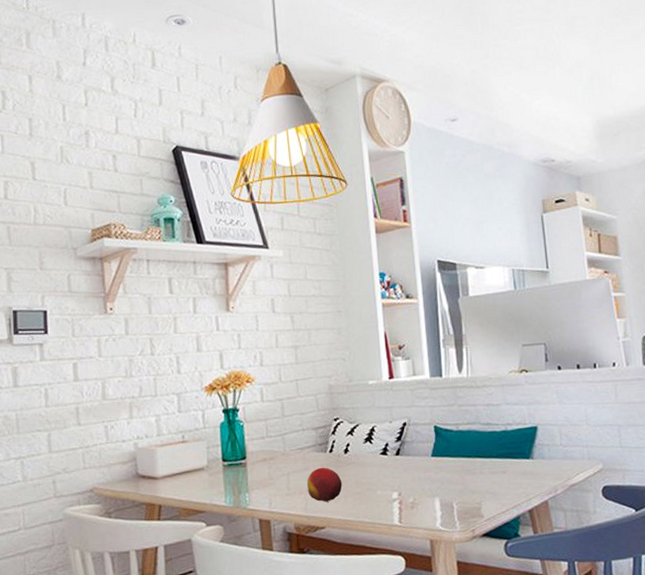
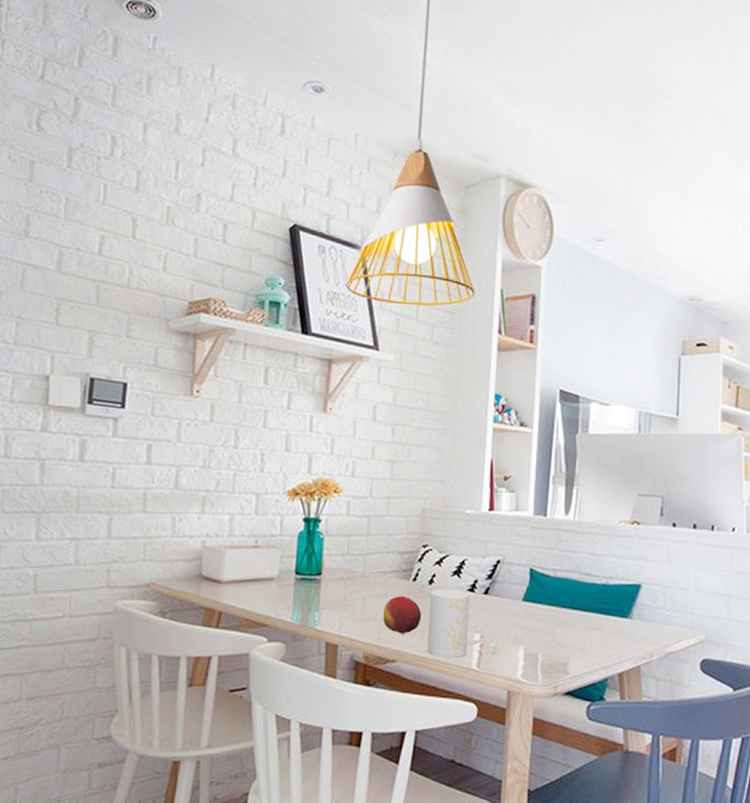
cup: none [347,454,388,518] -> present [427,588,470,658]

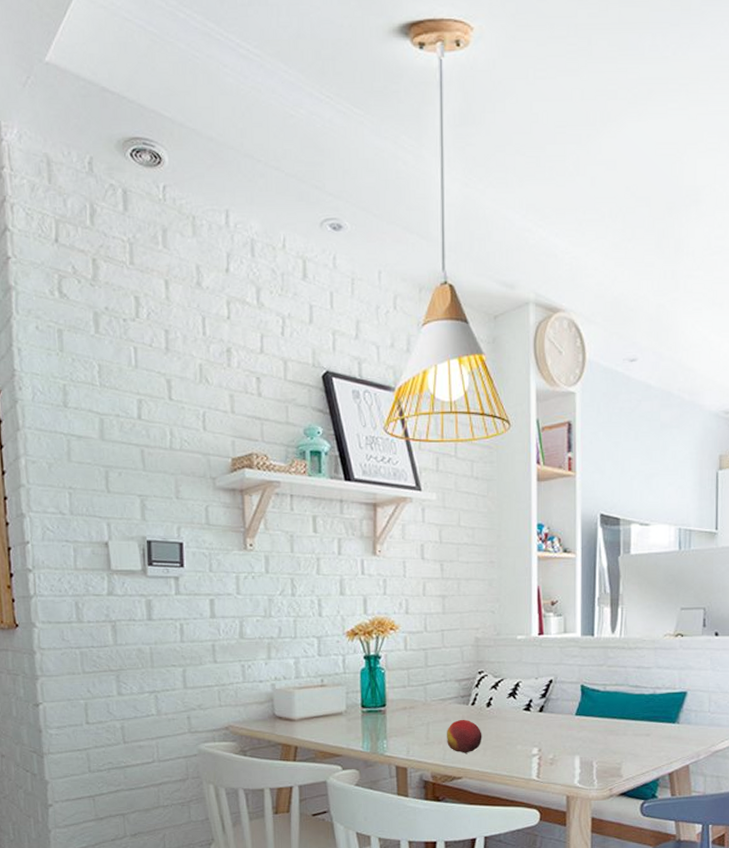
cup: present [427,588,470,658] -> none [489,709,527,771]

